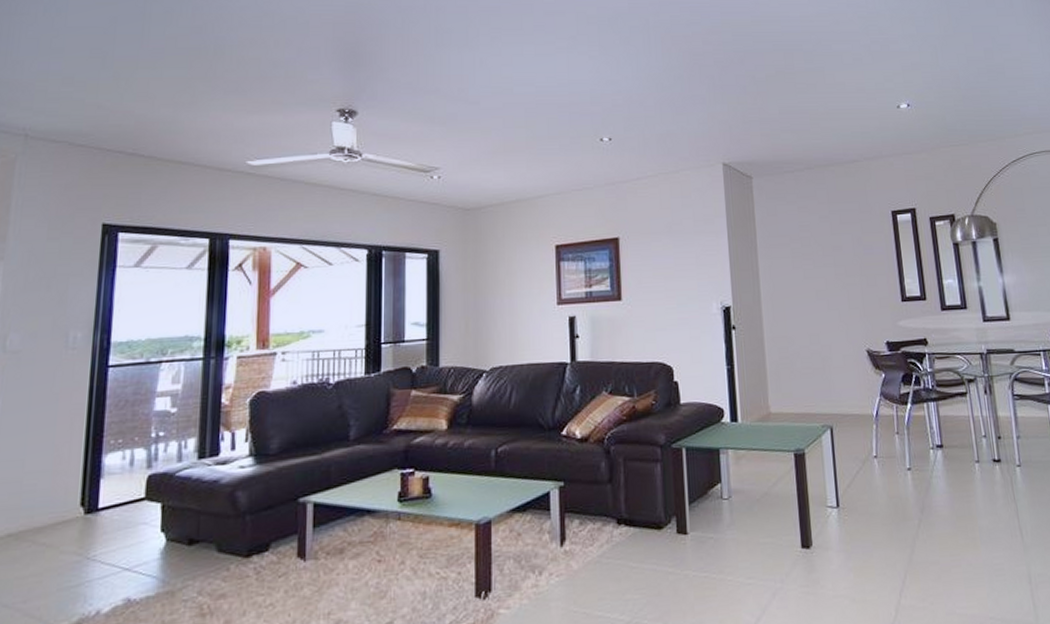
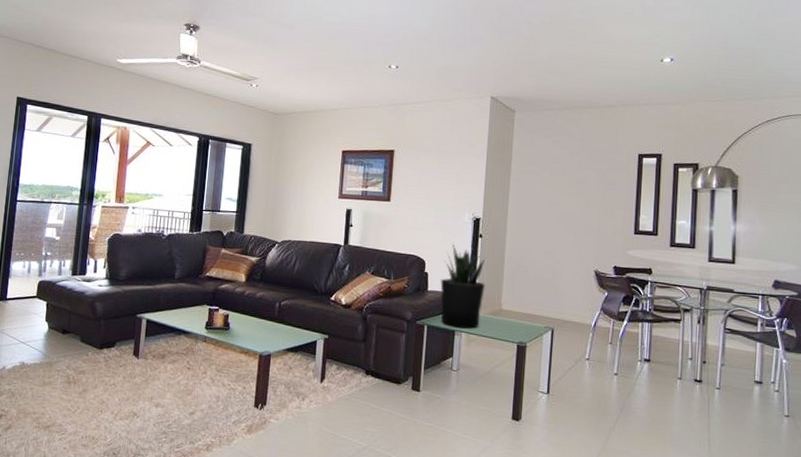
planter: none [694,340,748,445] -> present [440,243,487,329]

